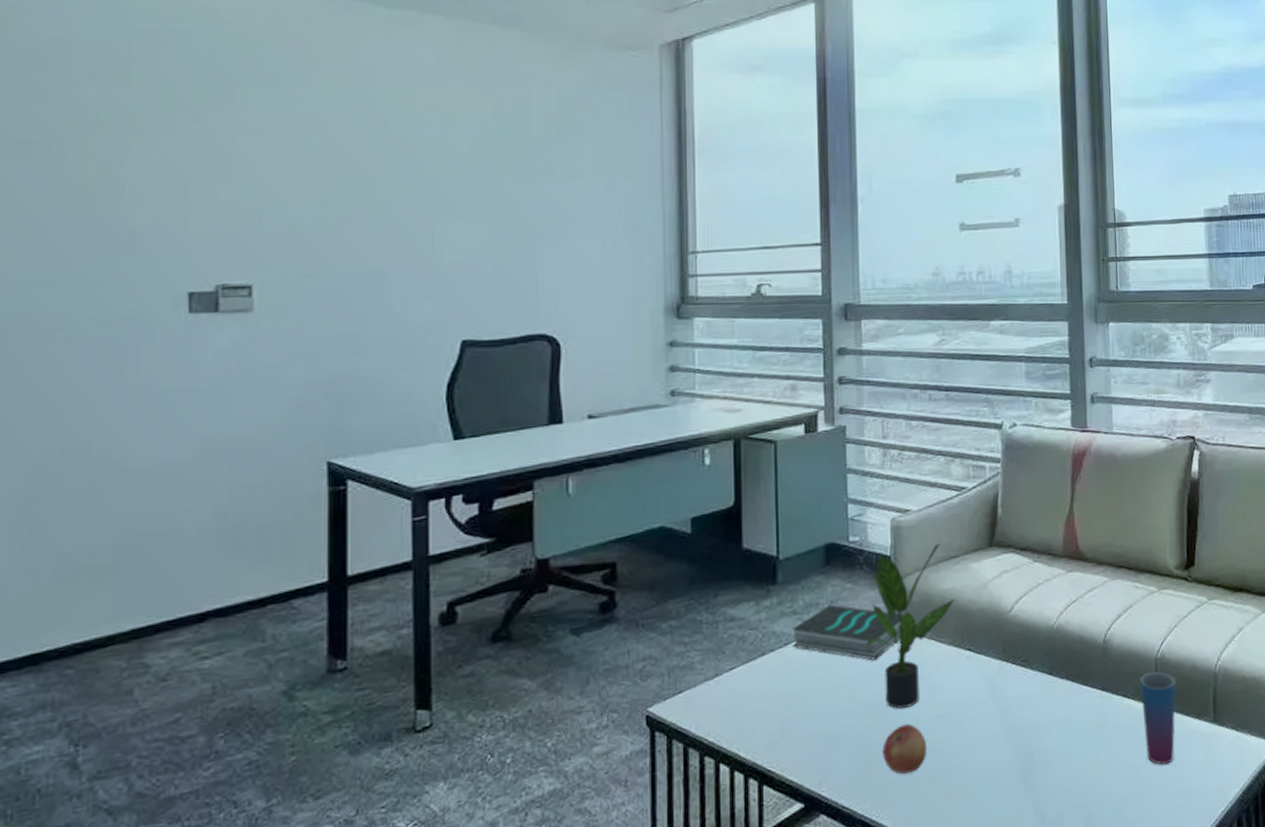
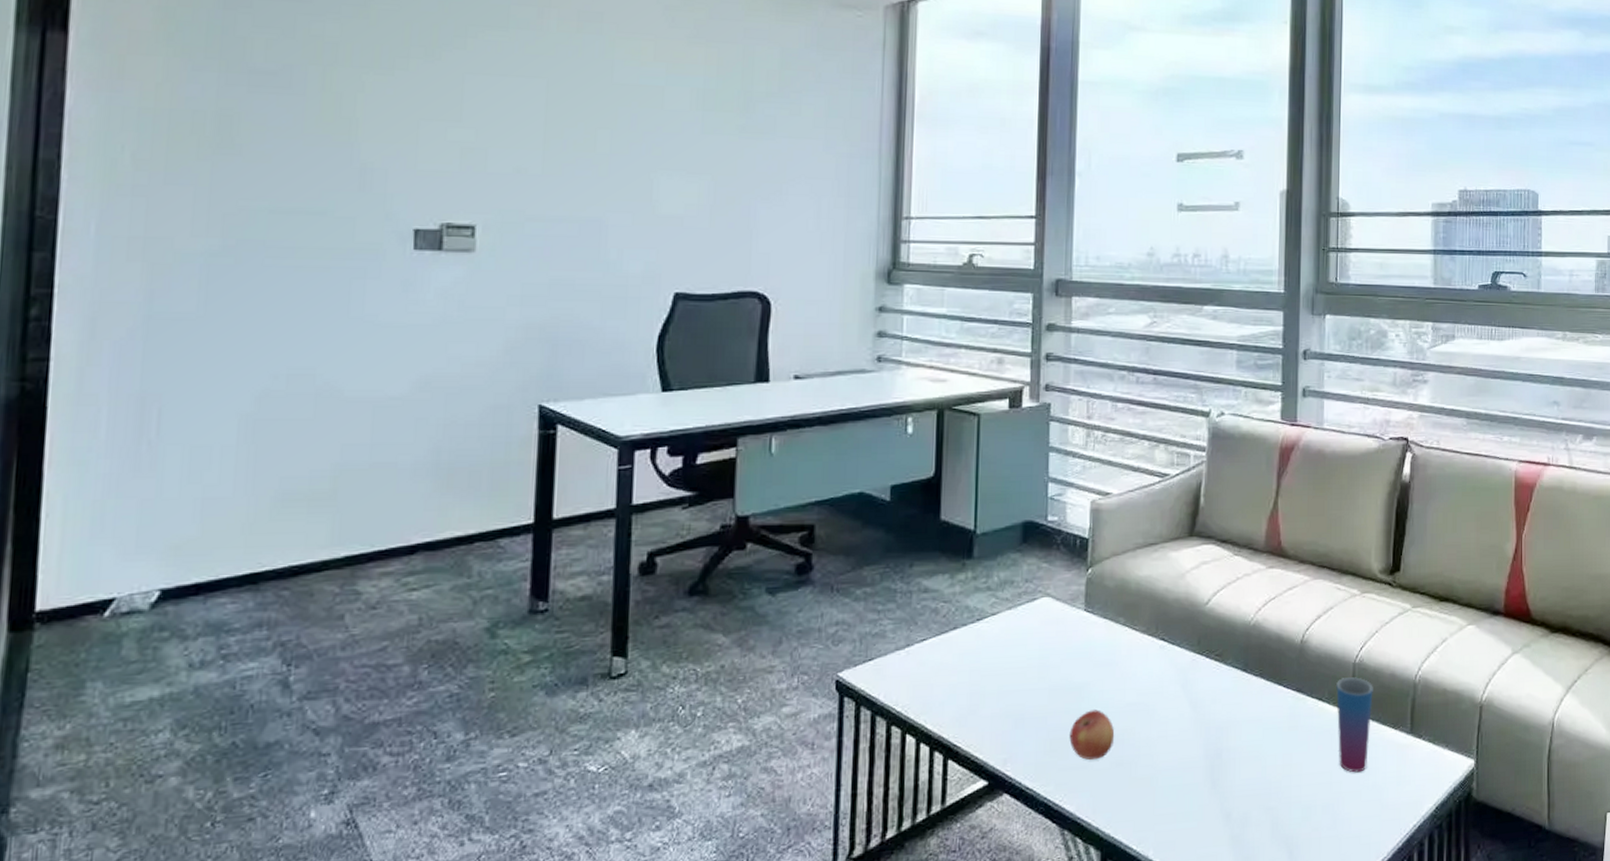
book: present [792,604,904,661] -> none [986,583,1098,643]
potted plant: present [866,543,955,709] -> none [1059,529,1152,694]

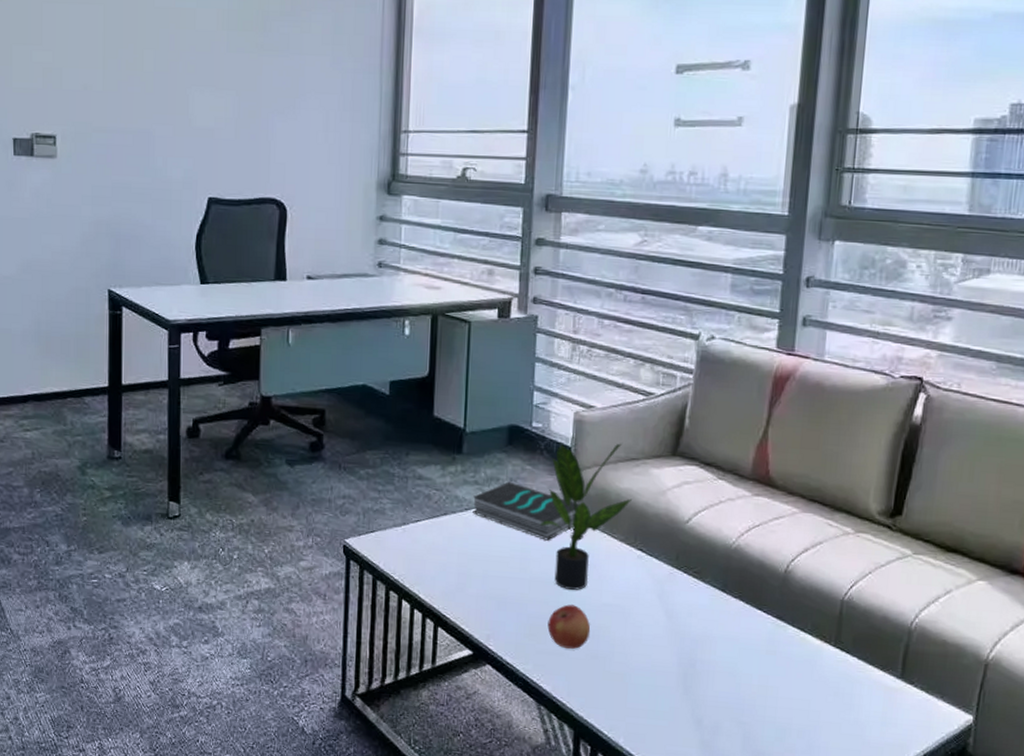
book: none [986,583,1098,643] -> present [473,481,579,541]
potted plant: none [1059,529,1152,694] -> present [540,443,632,590]
cup: present [1336,677,1373,773] -> none [818,613,862,706]

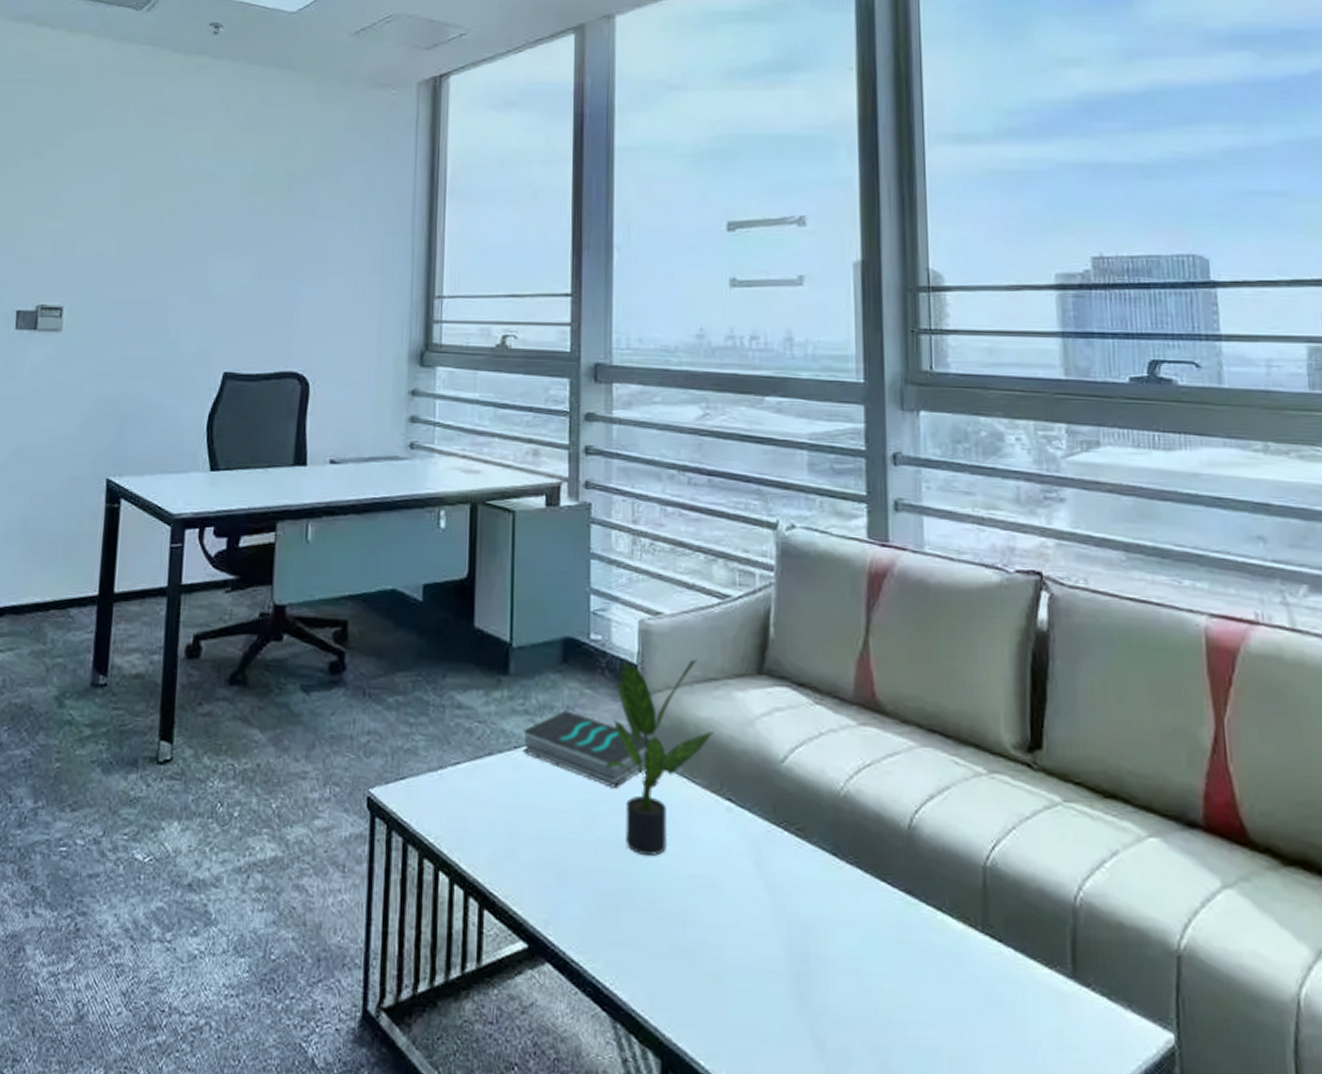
apple: present [547,604,591,649] -> none [620,876,674,939]

